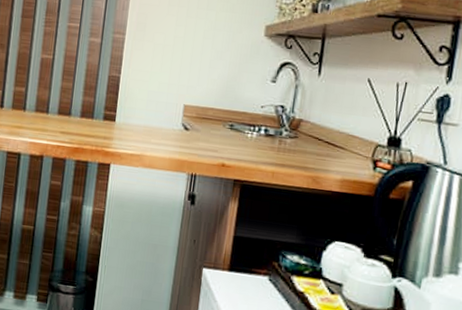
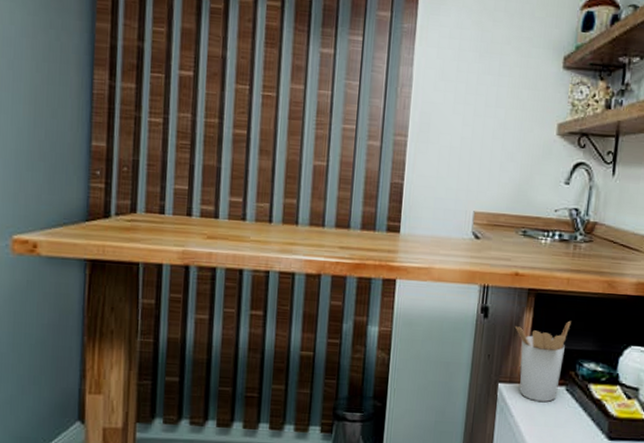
utensil holder: none [221,212,275,290] -> present [515,320,571,402]

